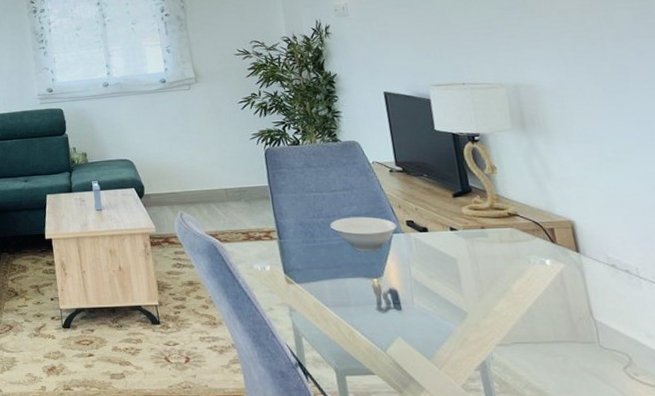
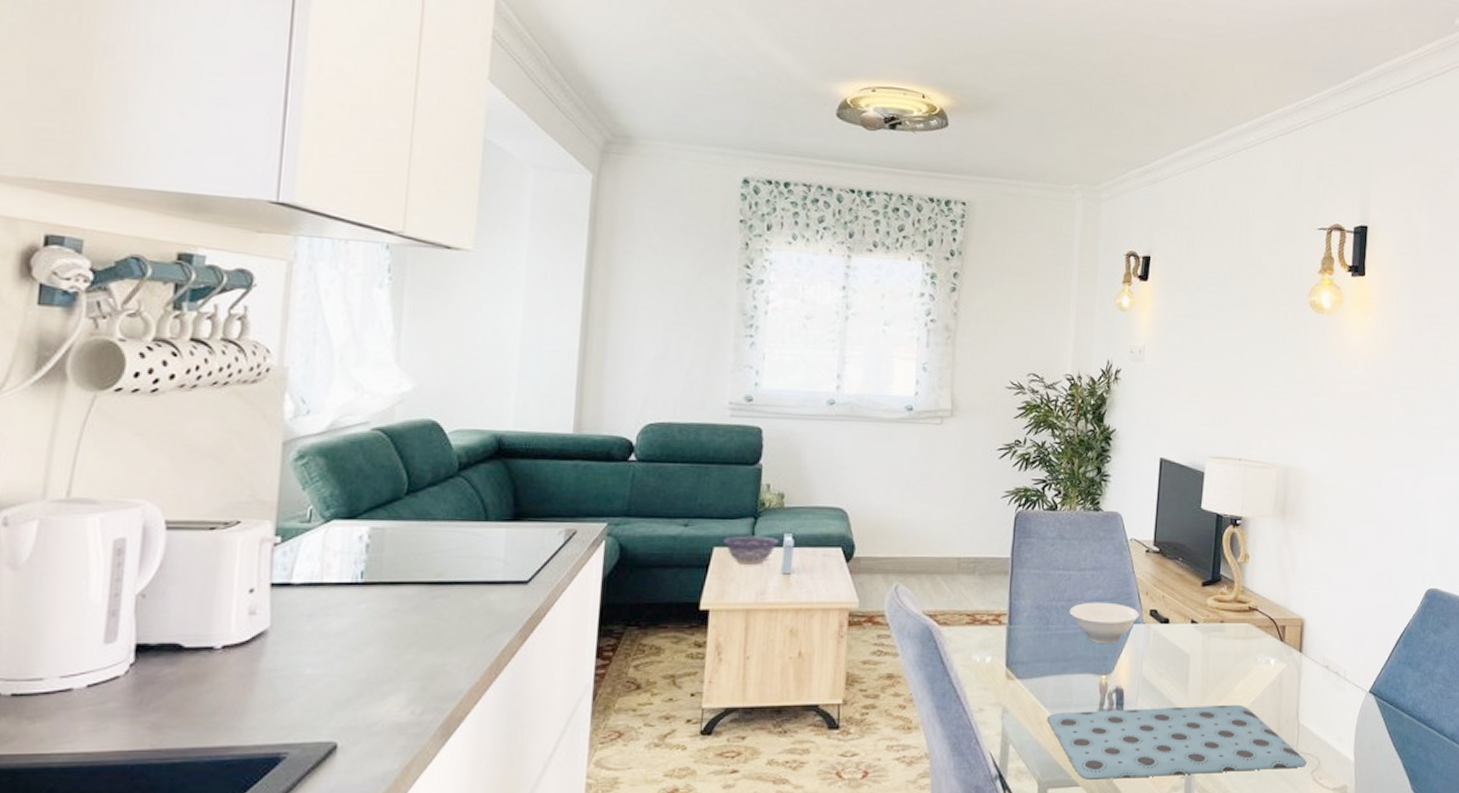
decorative bowl: none [51,184,90,206] -> present [722,535,781,565]
placemat: none [330,302,615,370] -> present [1046,704,1307,781]

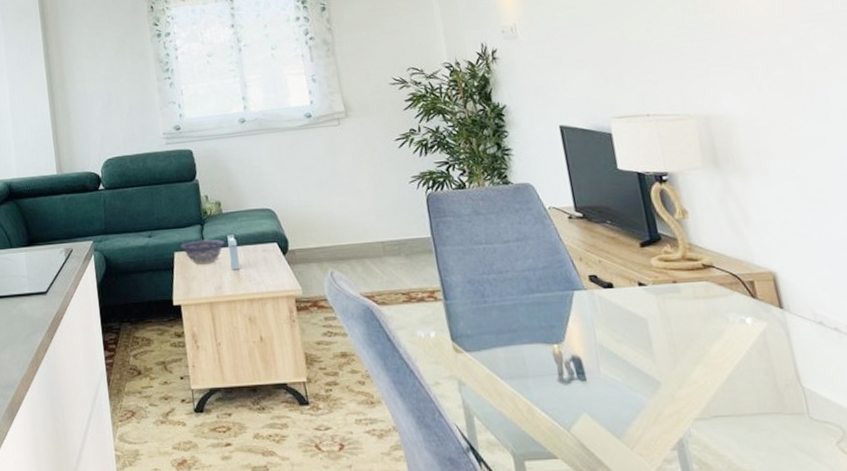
placemat: present [1046,704,1307,781] -> none [505,369,827,453]
bowl: present [1069,602,1140,645] -> none [502,271,579,314]

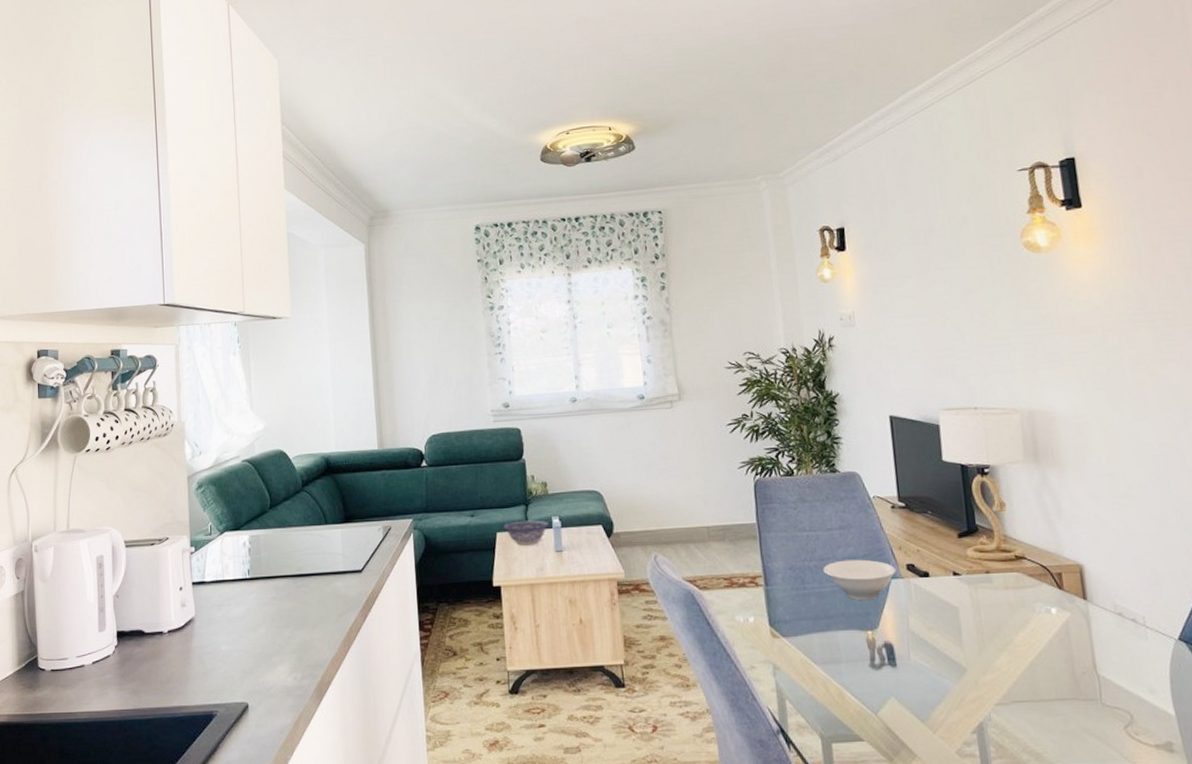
bowl: none [502,271,579,314] -> present [823,559,896,601]

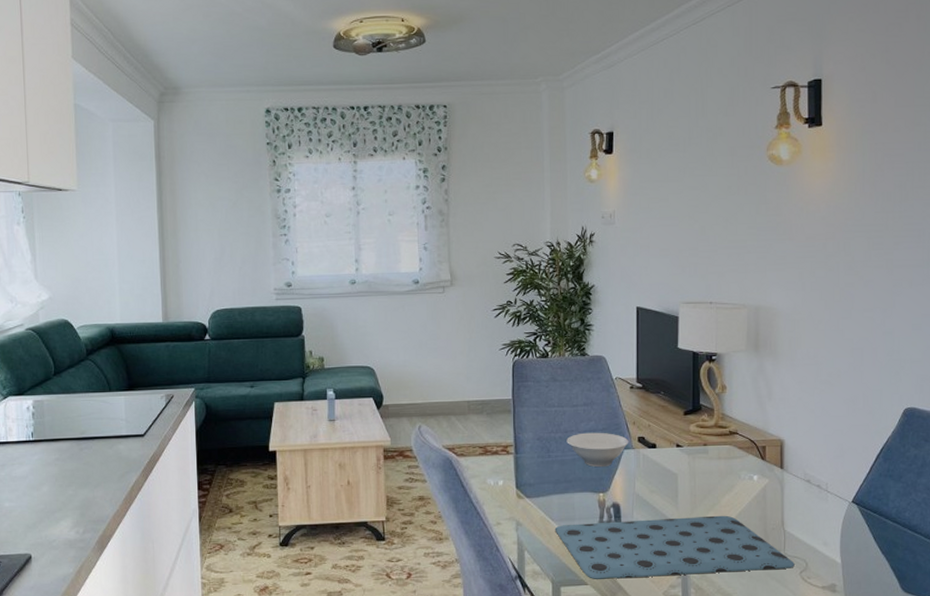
decorative bowl: present [502,520,550,546] -> none [280,392,325,415]
placemat: none [818,656,1116,736] -> present [554,515,795,580]

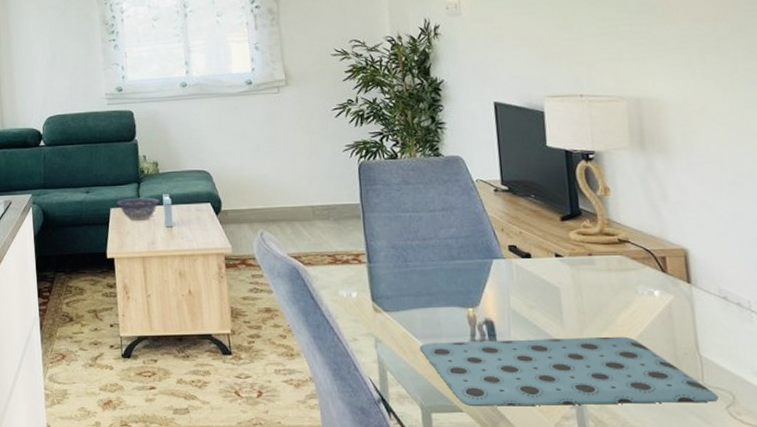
decorative bowl: none [280,392,325,415] -> present [115,197,161,221]
bowl: present [566,432,629,468] -> none [425,240,498,279]

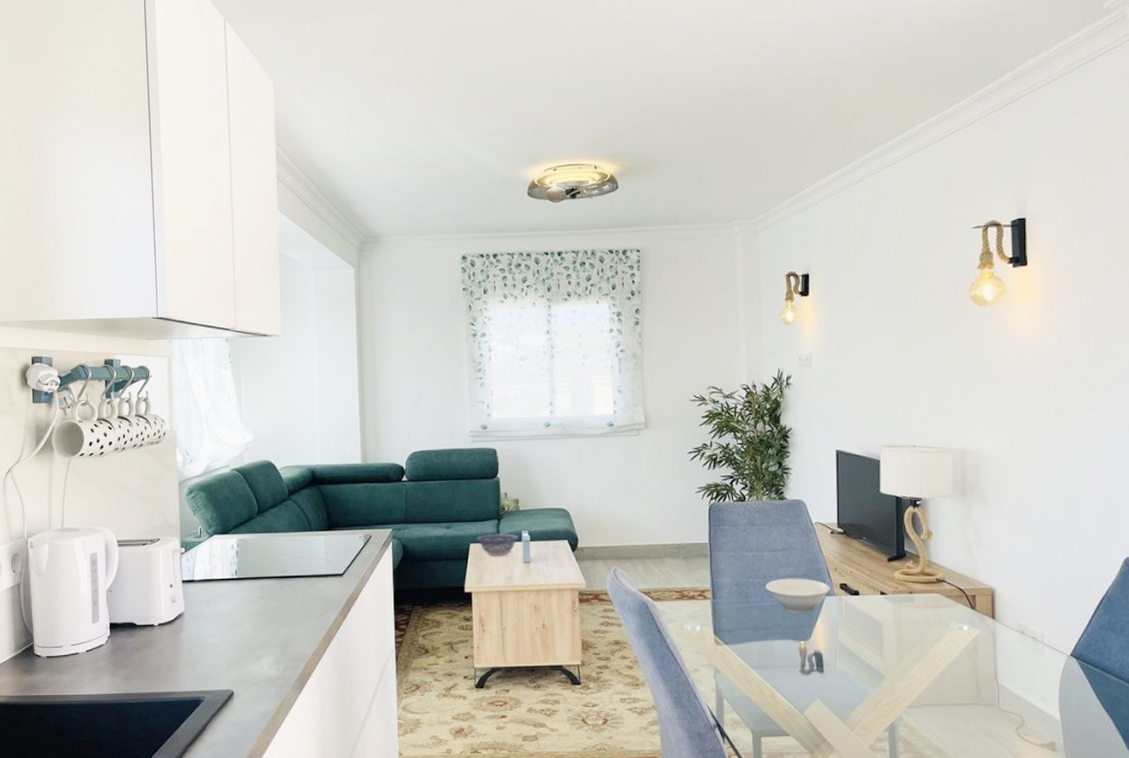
placemat: present [419,336,718,407] -> none [754,666,1010,731]
bowl: none [425,240,498,279] -> present [765,578,831,614]

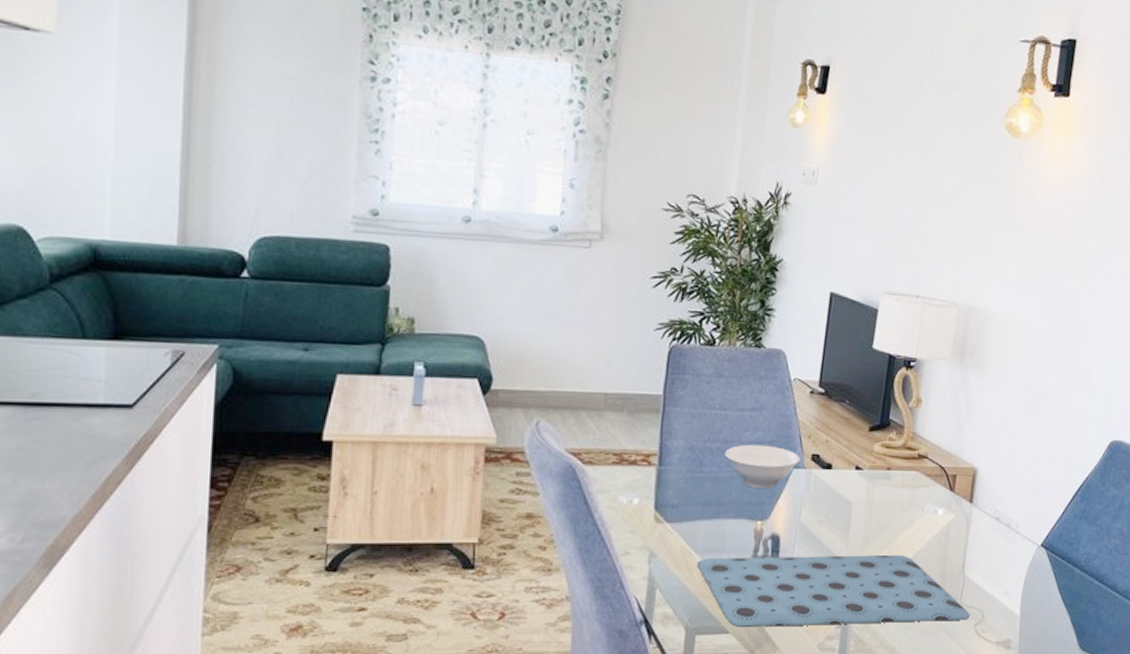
decorative bowl: present [475,533,520,556] -> none [346,363,411,395]
placemat: none [754,666,1010,731] -> present [696,554,970,628]

